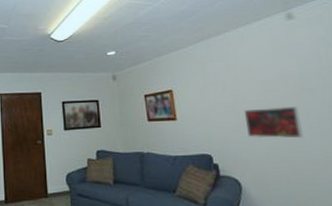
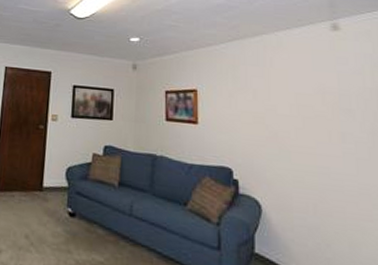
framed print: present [243,106,303,139] -> none [273,124,336,164]

